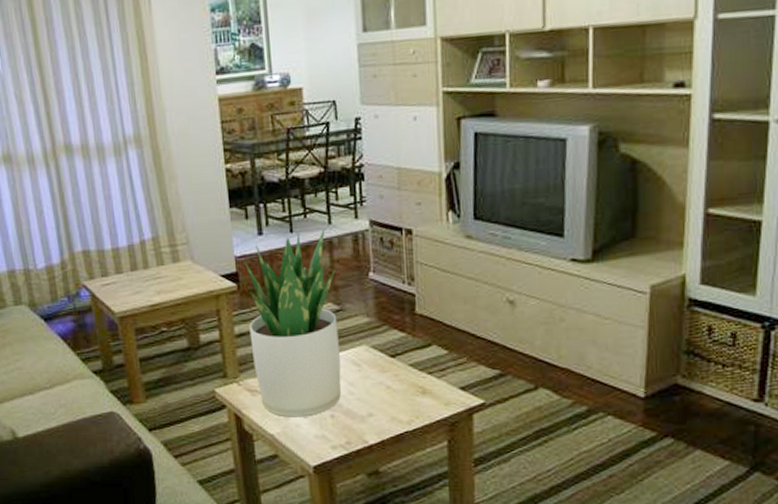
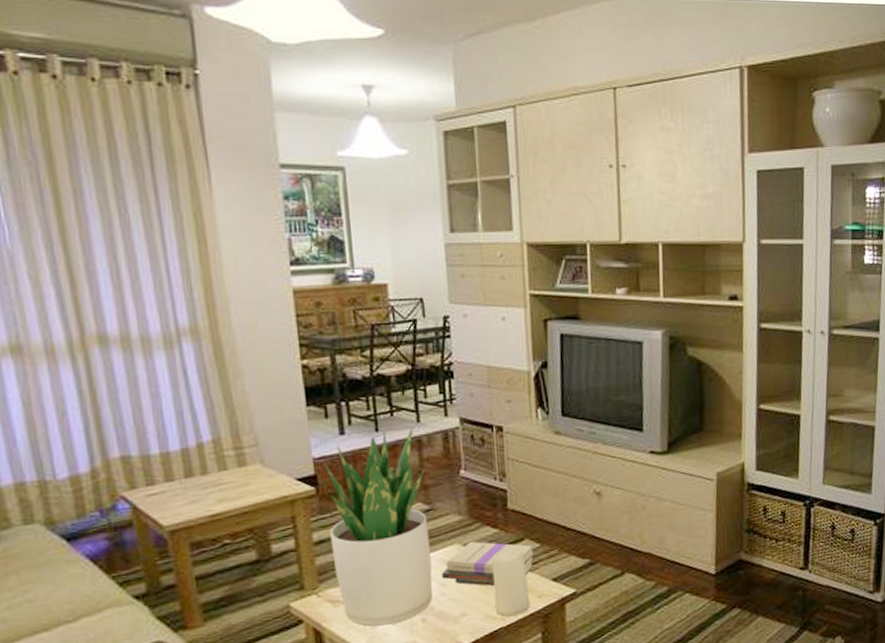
books: none [350,343,442,389] -> present [441,541,534,586]
candle: none [398,353,437,420] -> present [491,548,531,616]

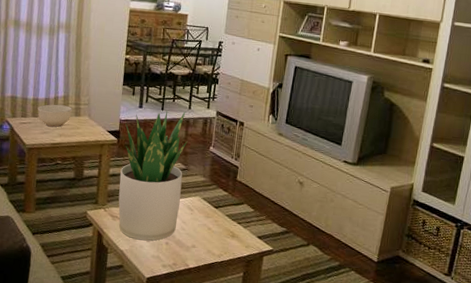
bowl: none [171,453,232,492] -> present [37,104,72,127]
books: present [441,541,534,586] -> none [184,197,249,231]
candle: present [491,548,531,616] -> none [215,207,242,256]

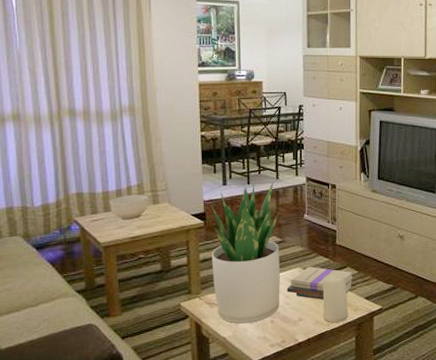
books: none [184,197,249,231] -> present [287,266,353,300]
candle: none [215,207,242,256] -> present [322,273,349,323]

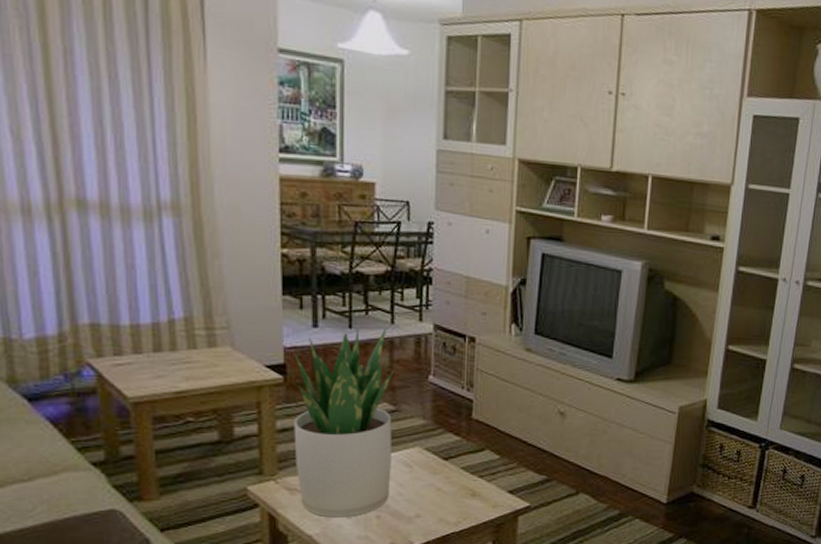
bowl: present [109,194,149,220] -> none [140,331,201,368]
books: present [287,266,353,300] -> none [400,446,494,491]
candle: present [322,273,349,323] -> none [449,457,485,522]

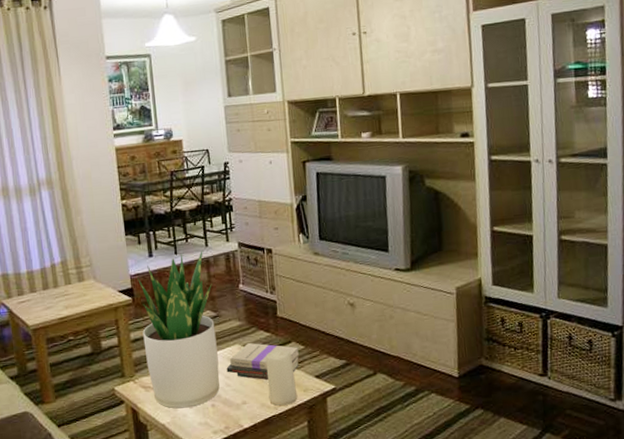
books: none [400,446,494,491] -> present [226,342,300,380]
candle: none [449,457,485,522] -> present [265,349,298,406]

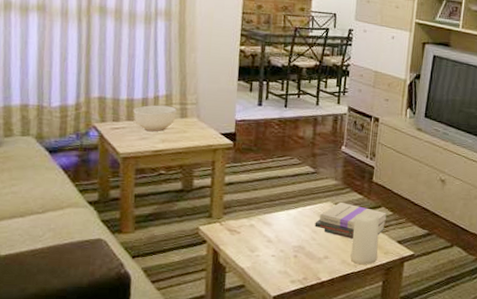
bowl: none [34,271,74,301] -> present [133,104,177,132]
planter: present [137,250,220,409] -> none [236,107,316,256]

